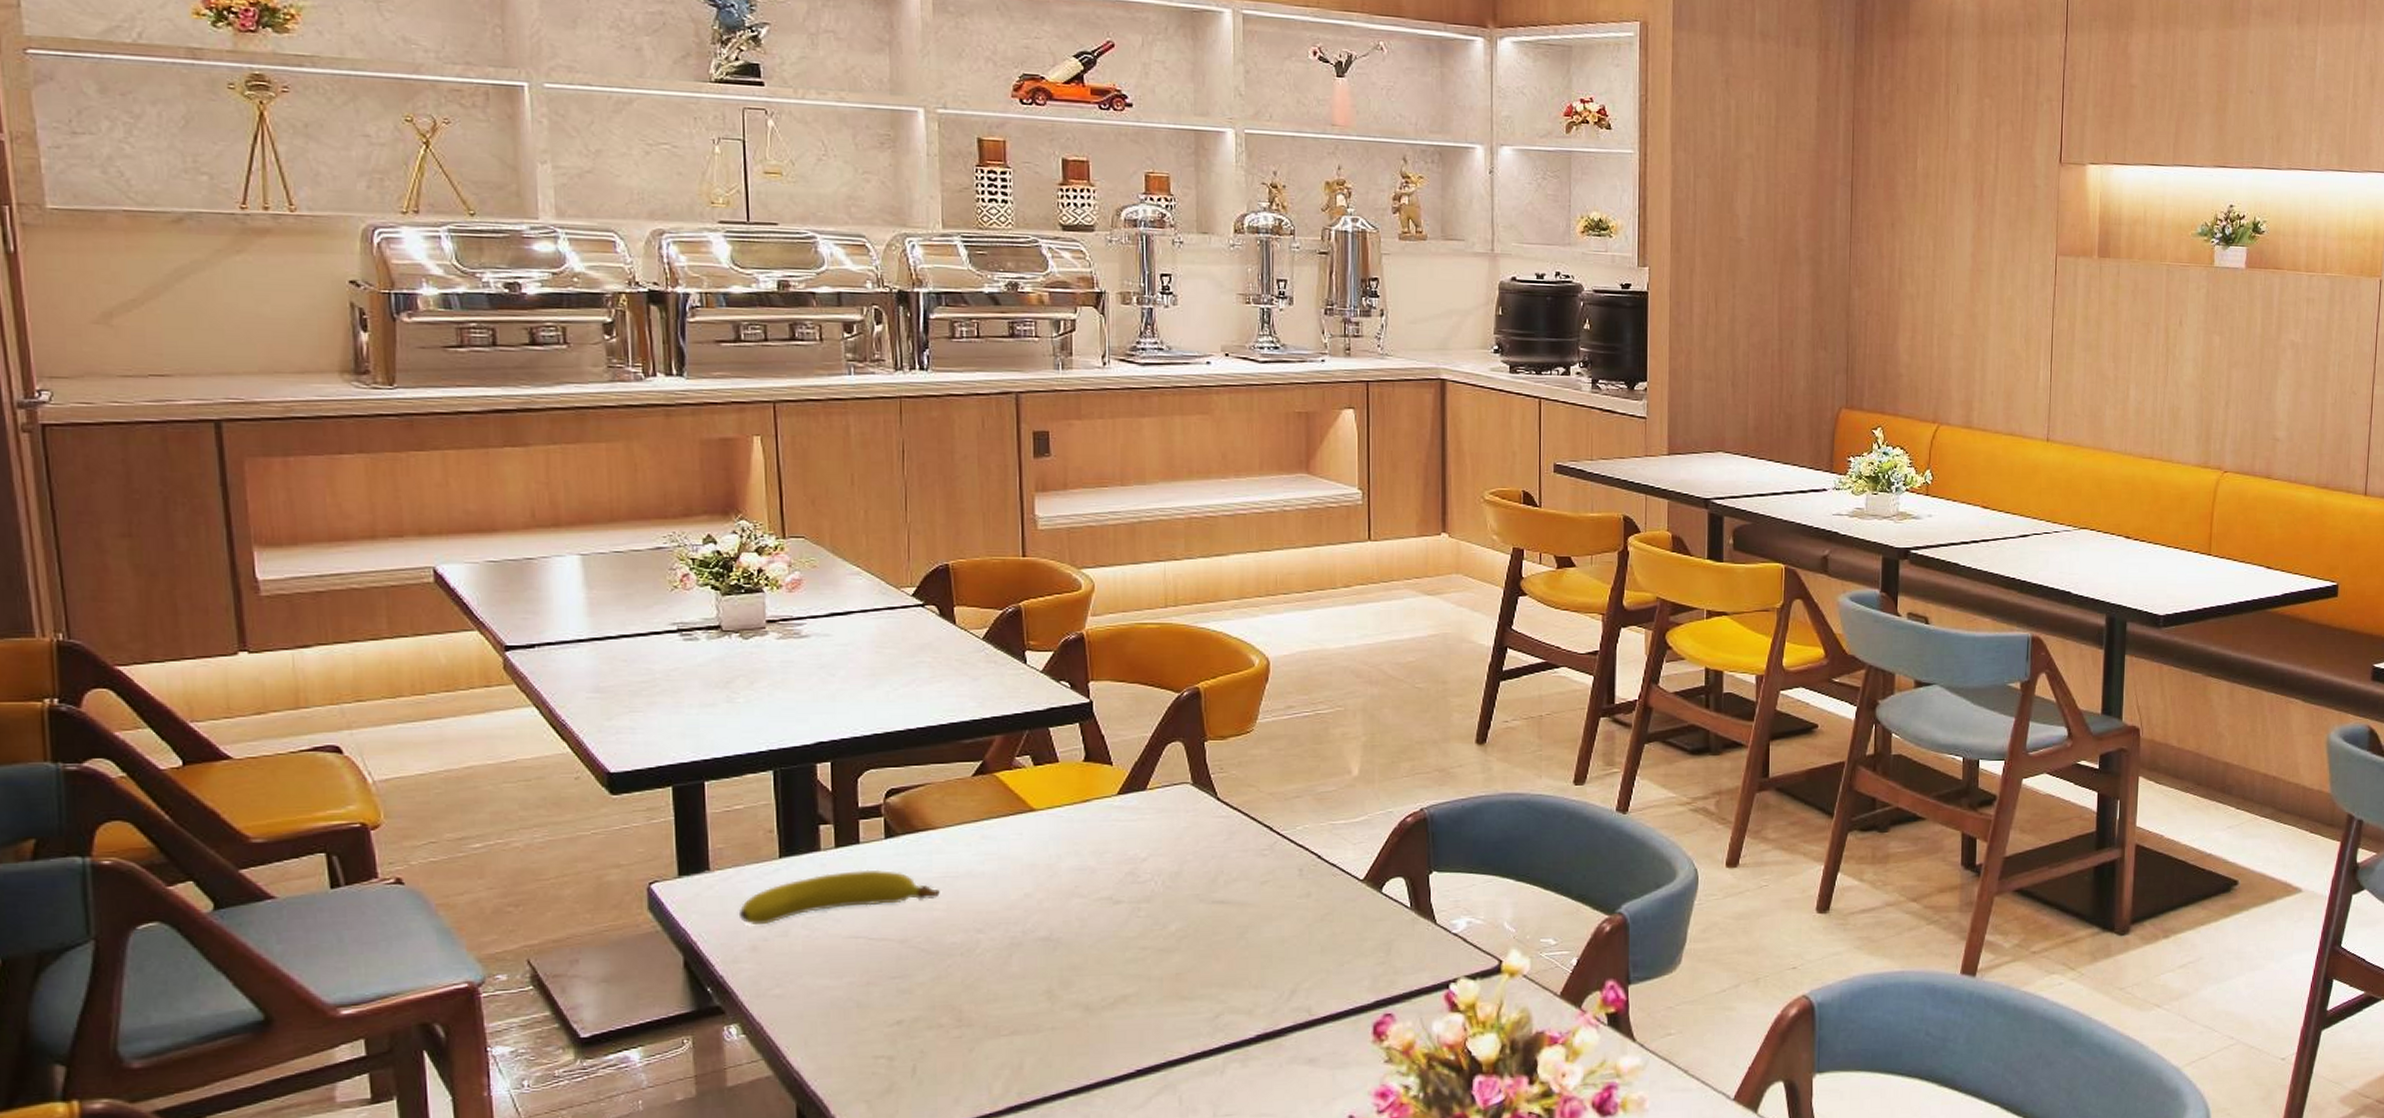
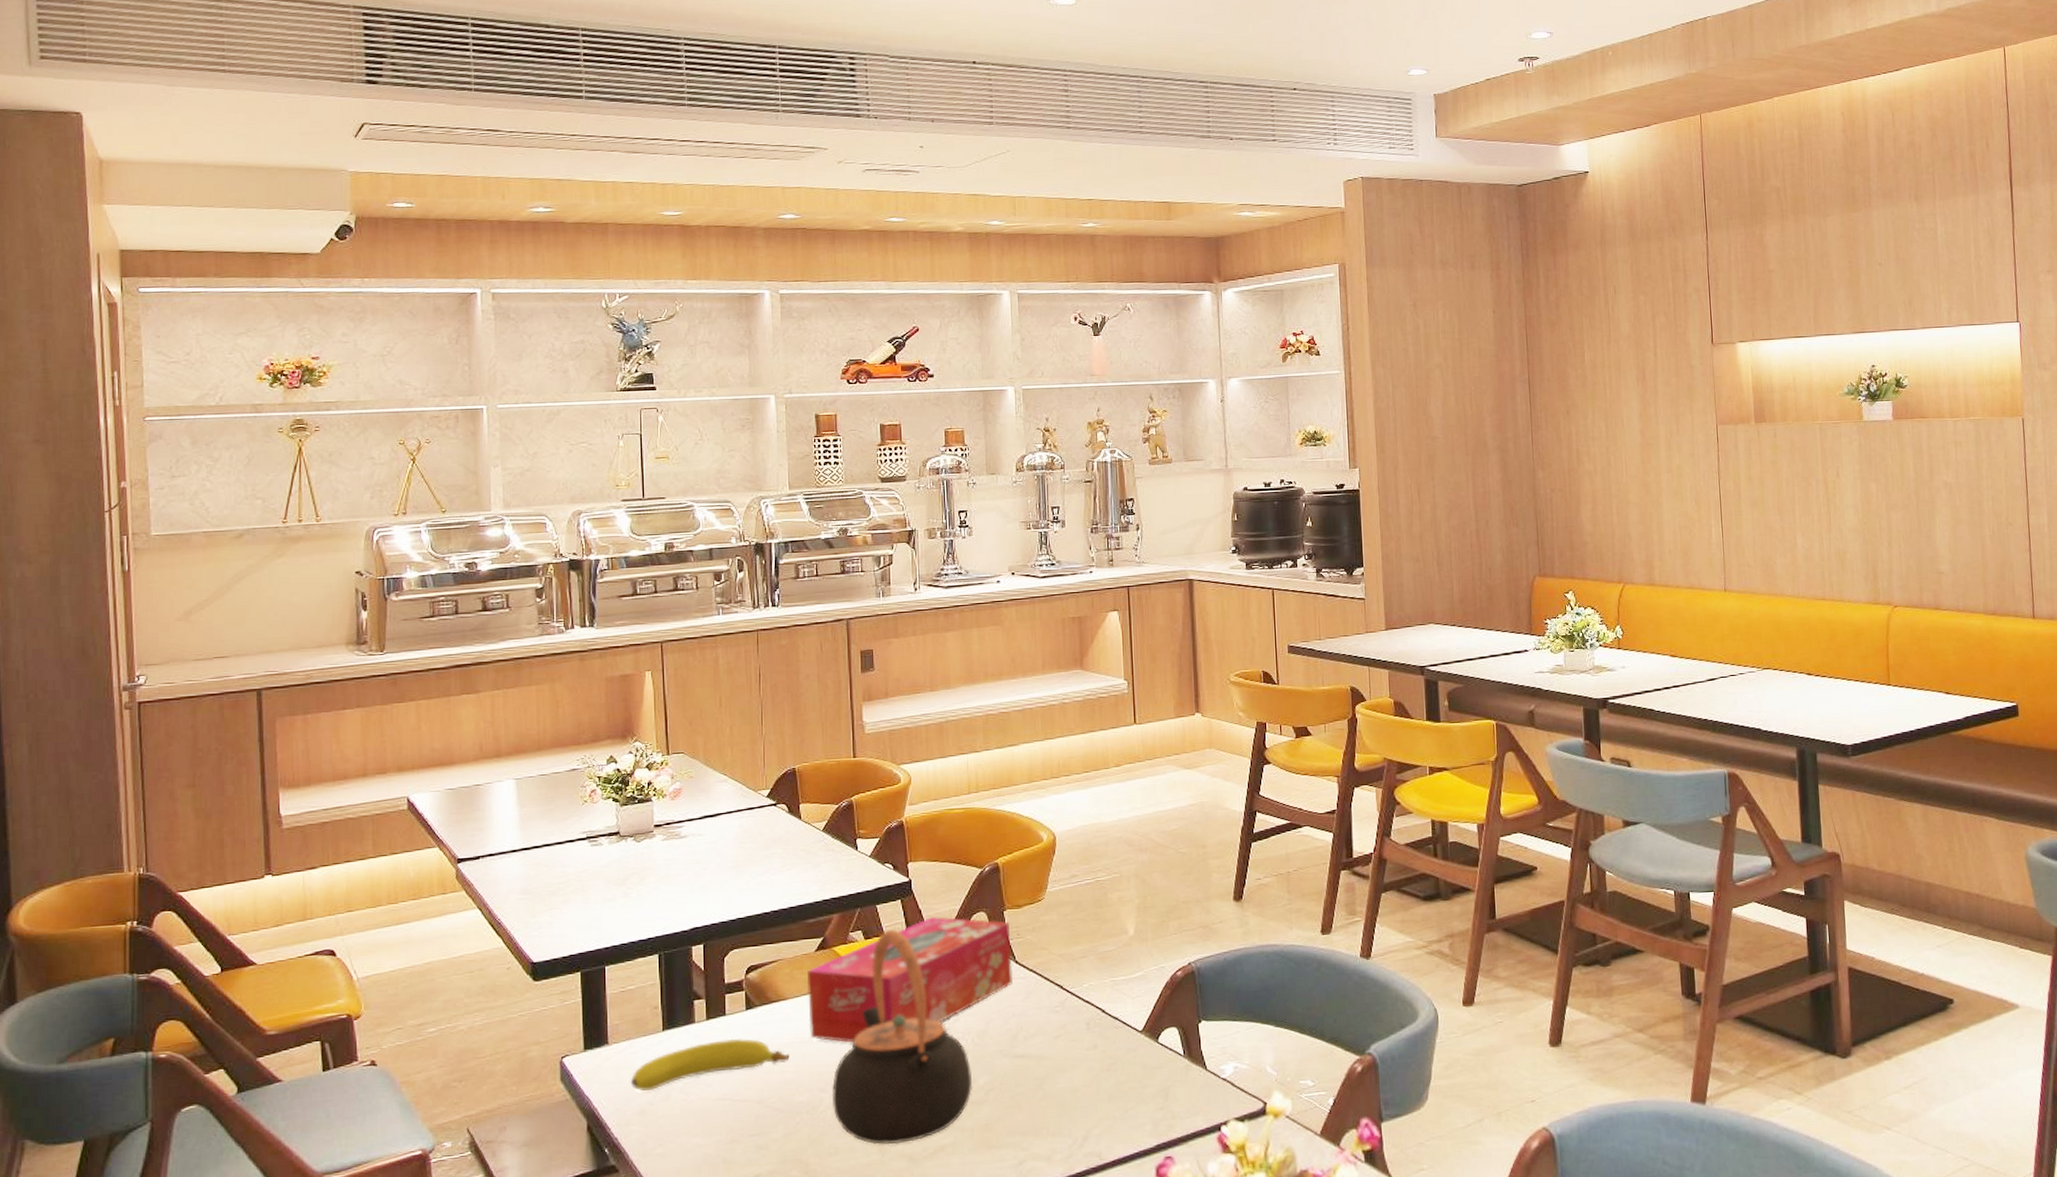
tissue box: none [961,744,1213,880] -> present [806,916,1012,1043]
teapot: none [991,756,1163,993] -> present [831,930,973,1145]

